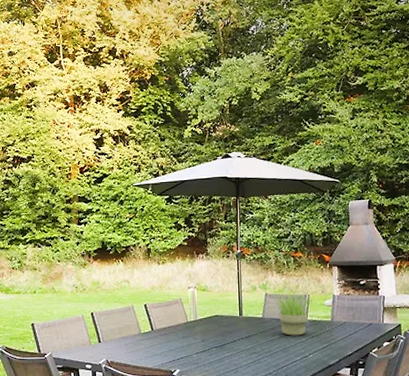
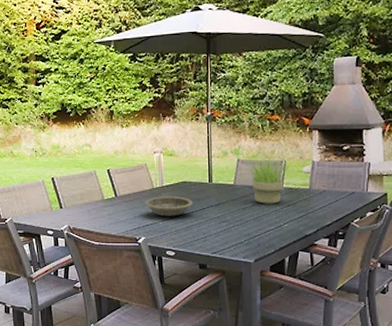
bowl: none [180,329,225,349] -> present [145,196,193,216]

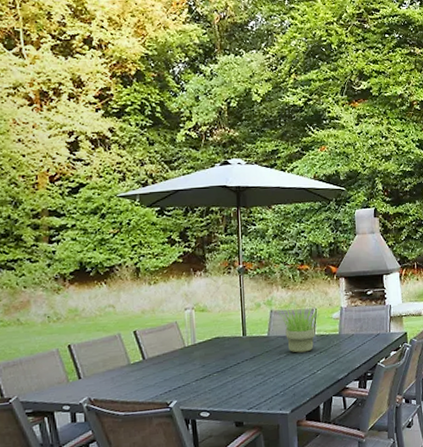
bowl: present [145,196,193,216] -> none [176,353,227,376]

